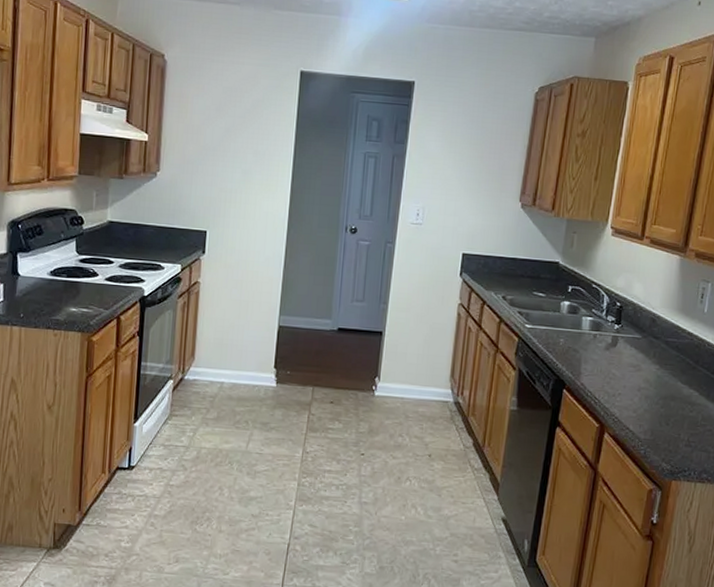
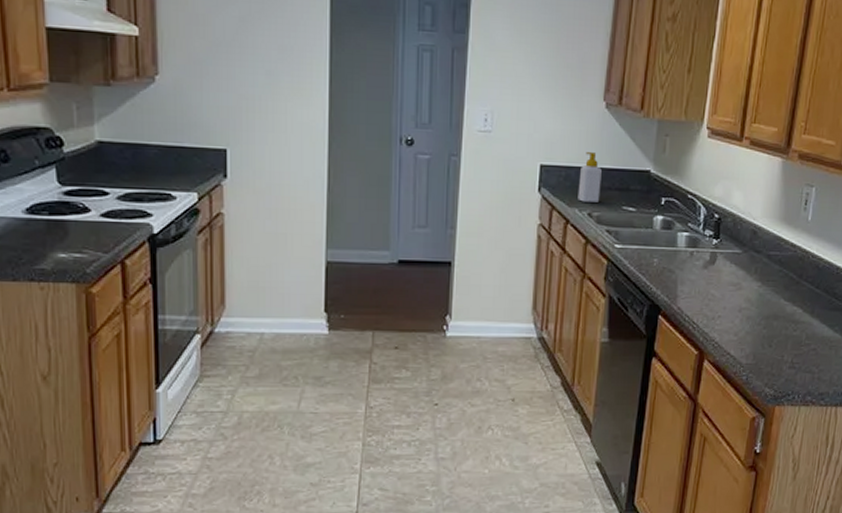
soap bottle: none [494,244,516,287] -> present [578,152,602,202]

